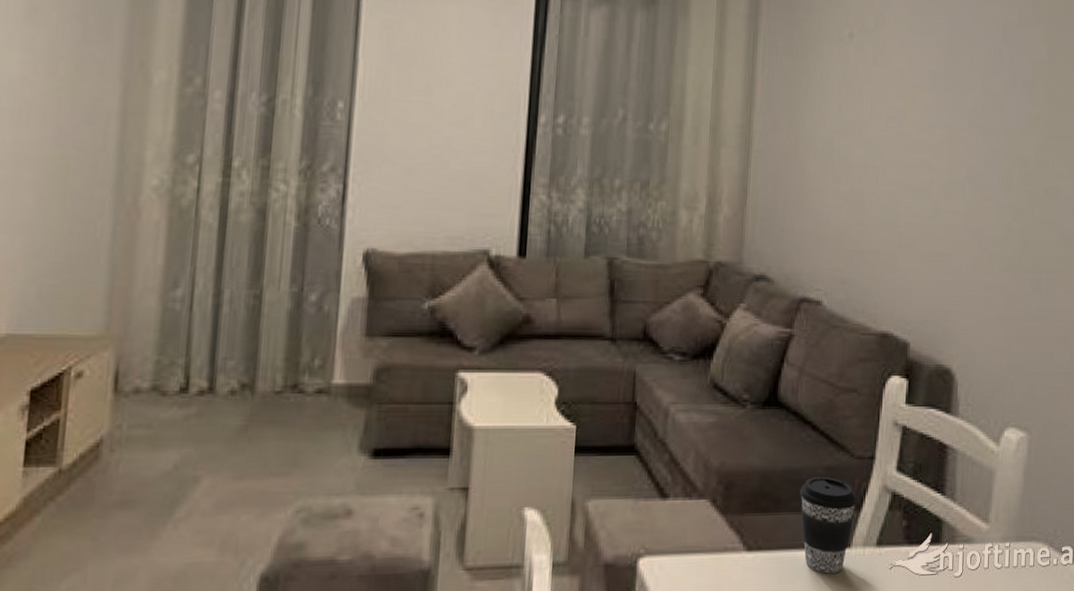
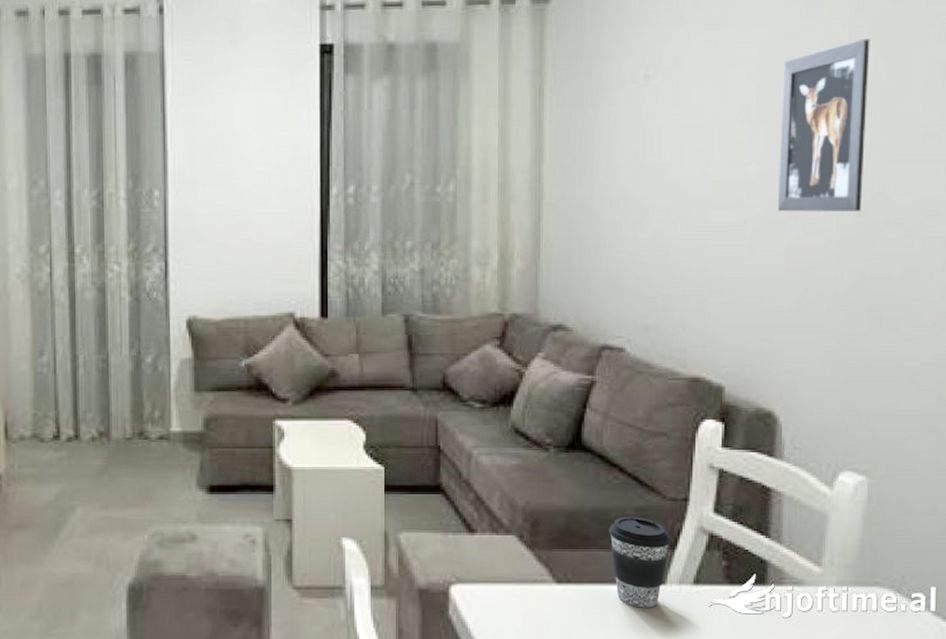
wall art: none [958,23,1035,180] -> present [777,38,870,212]

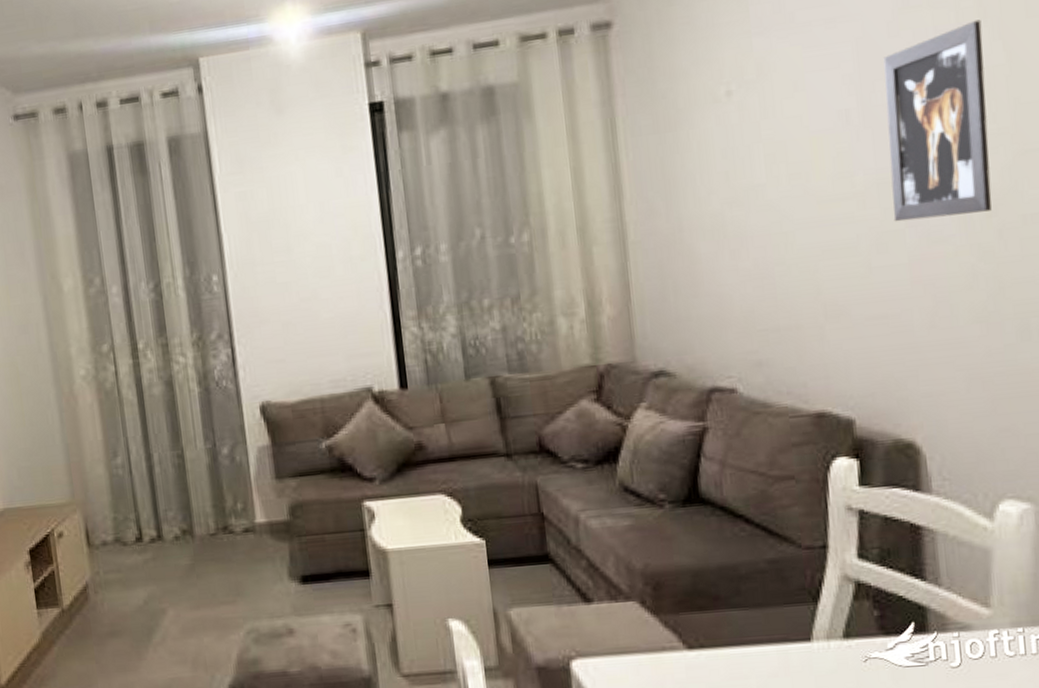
coffee cup: present [609,517,671,608] -> none [740,570,812,669]

